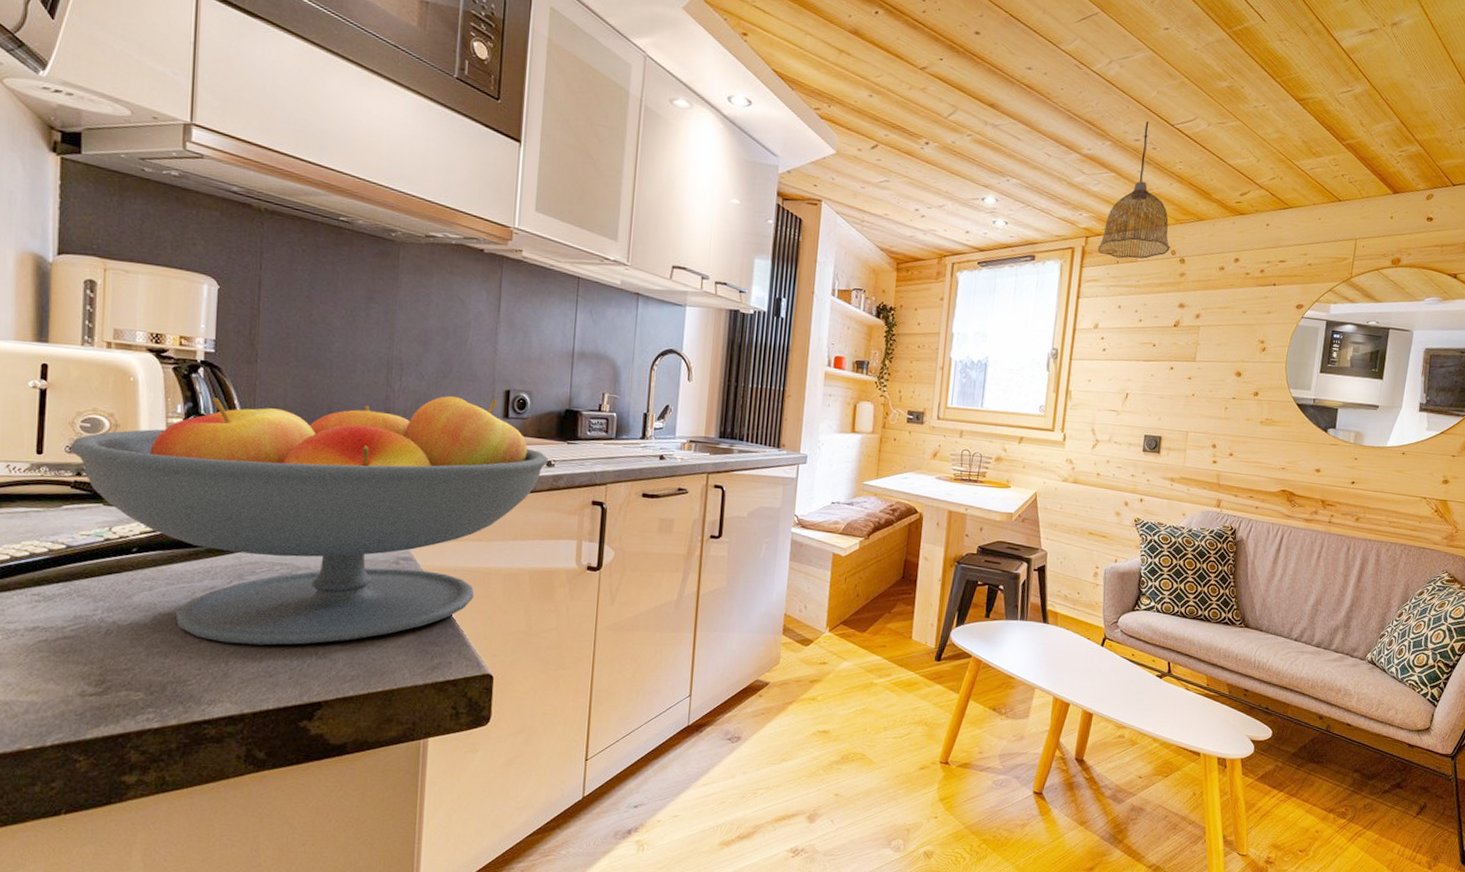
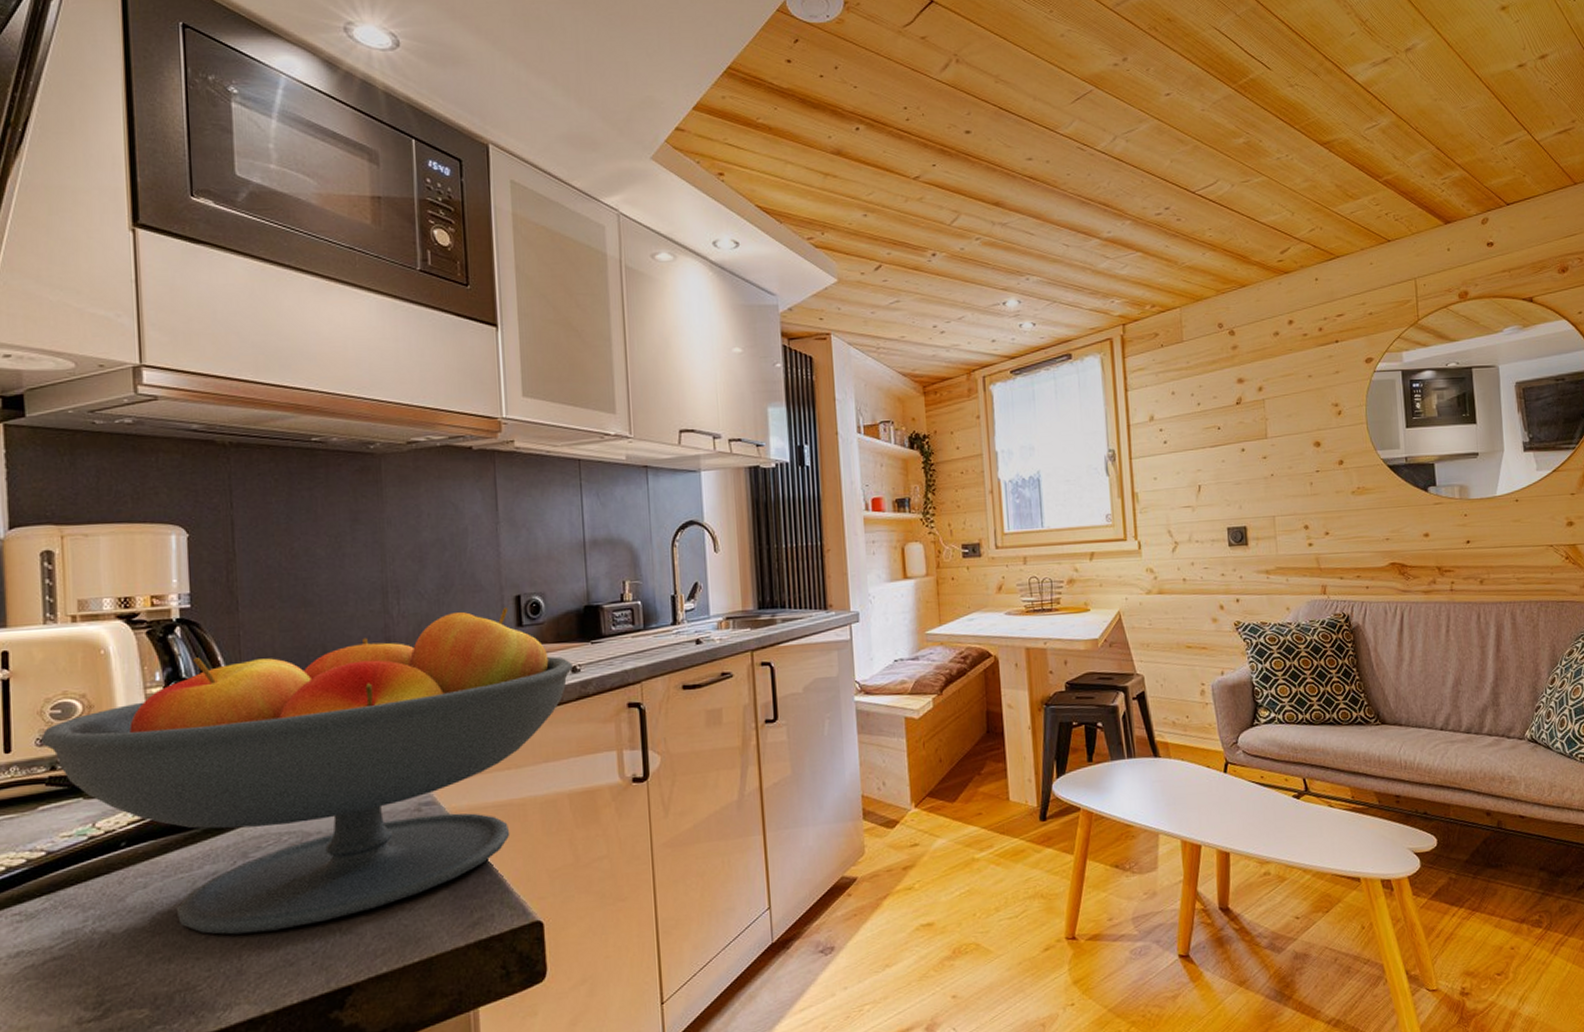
pendant lamp: present [1097,121,1170,259] -> none [1137,193,1216,342]

